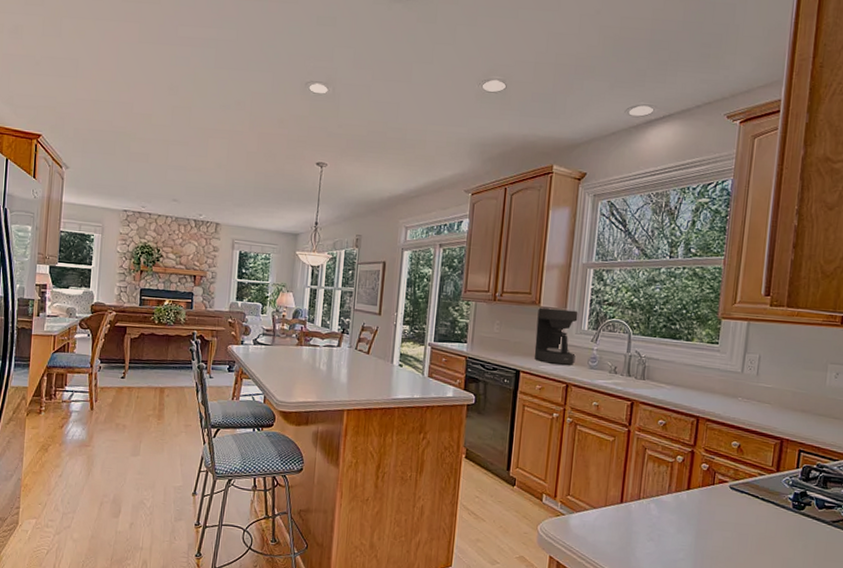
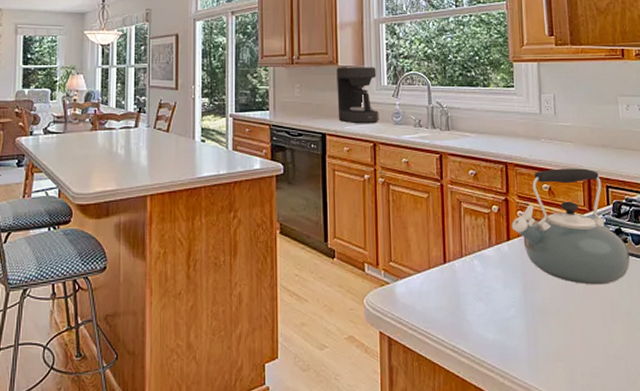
kettle: none [693,427,811,542] -> present [511,168,631,285]

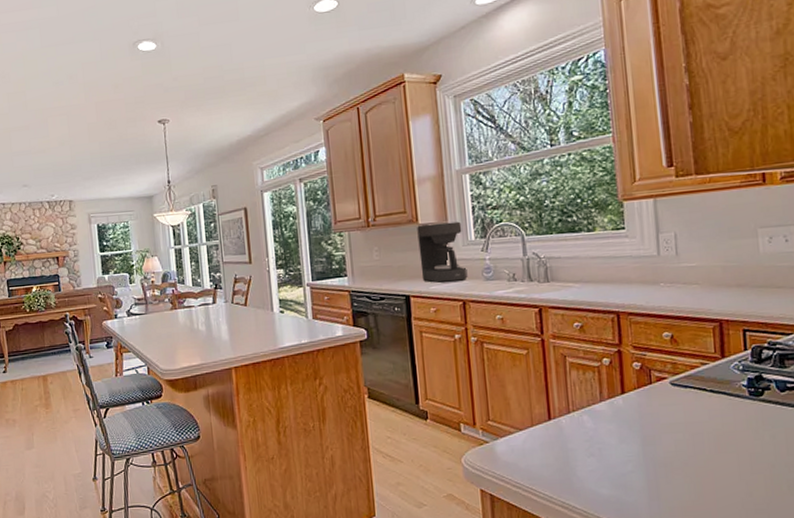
kettle: present [511,168,631,285] -> none [626,311,774,437]

